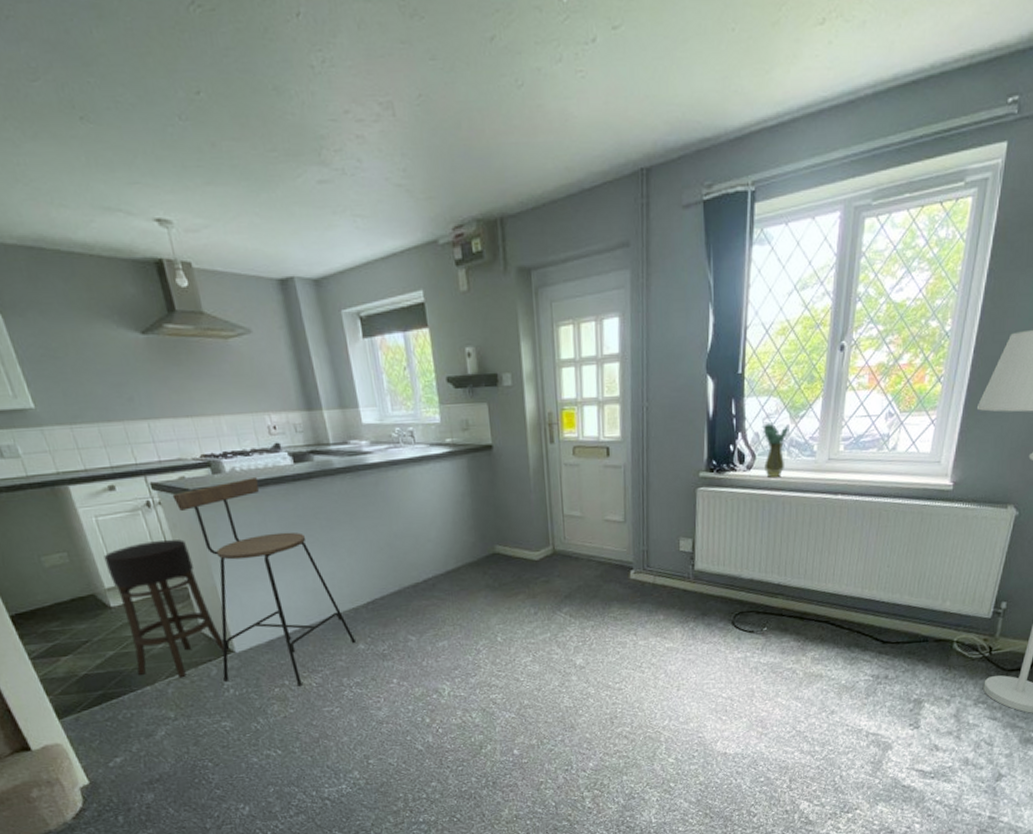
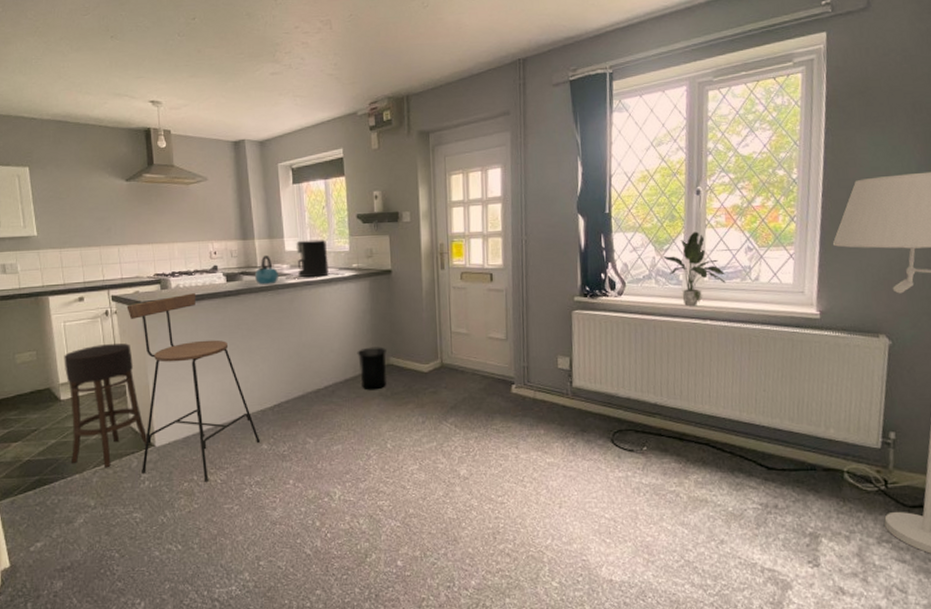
kettle: none [327,429,358,466] -> present [254,255,279,285]
coffee maker: none [366,409,438,459] -> present [286,239,345,280]
waste bin: none [457,534,494,582] -> present [357,347,387,390]
vase: present [761,420,789,477] -> none [629,253,655,303]
potted plant: none [798,395,862,480] -> present [663,232,726,306]

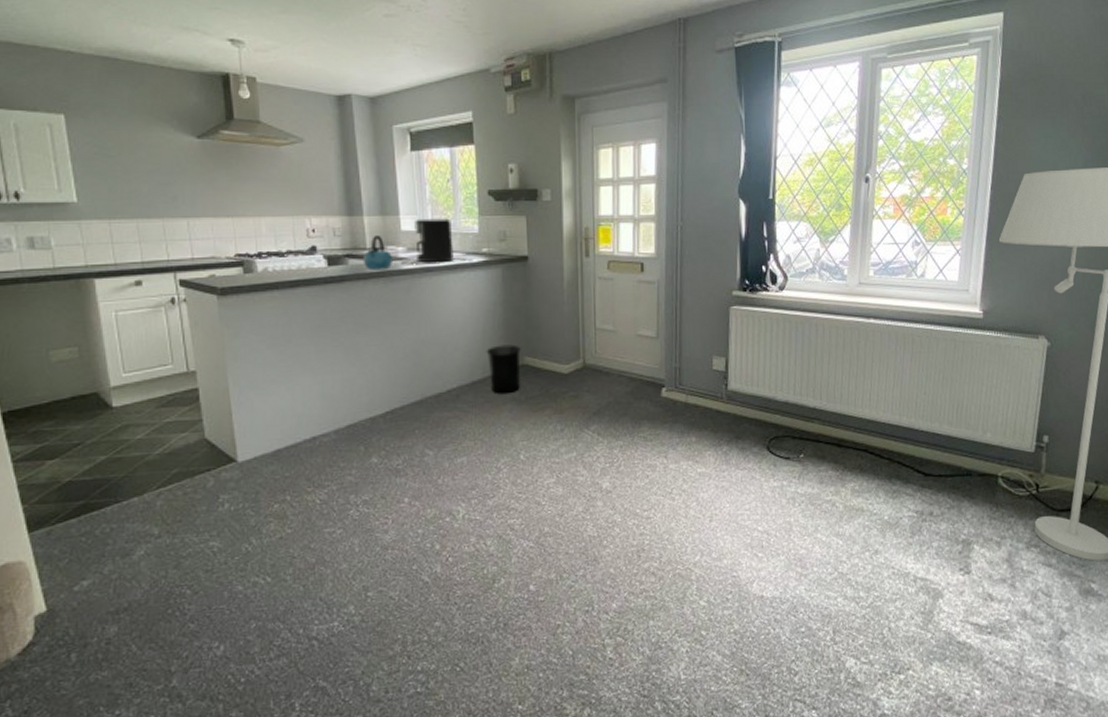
bar stool: present [64,343,151,468] -> none [116,337,231,489]
bar stool: present [127,293,260,482] -> none [199,279,368,503]
potted plant: present [663,232,726,306] -> none [828,223,891,303]

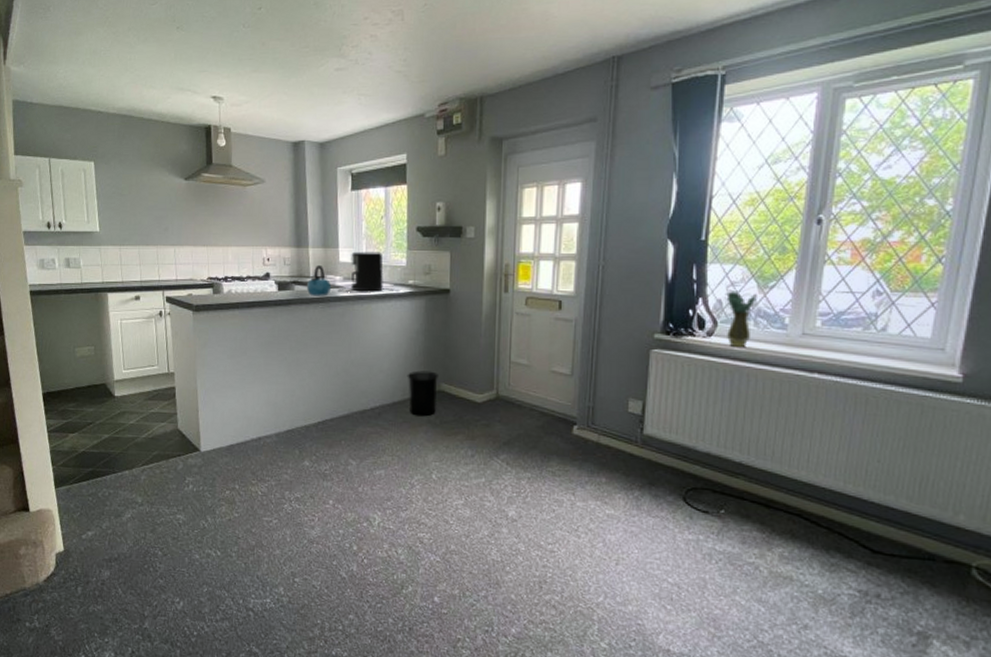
vase: none [792,244,820,299] -> present [725,288,757,347]

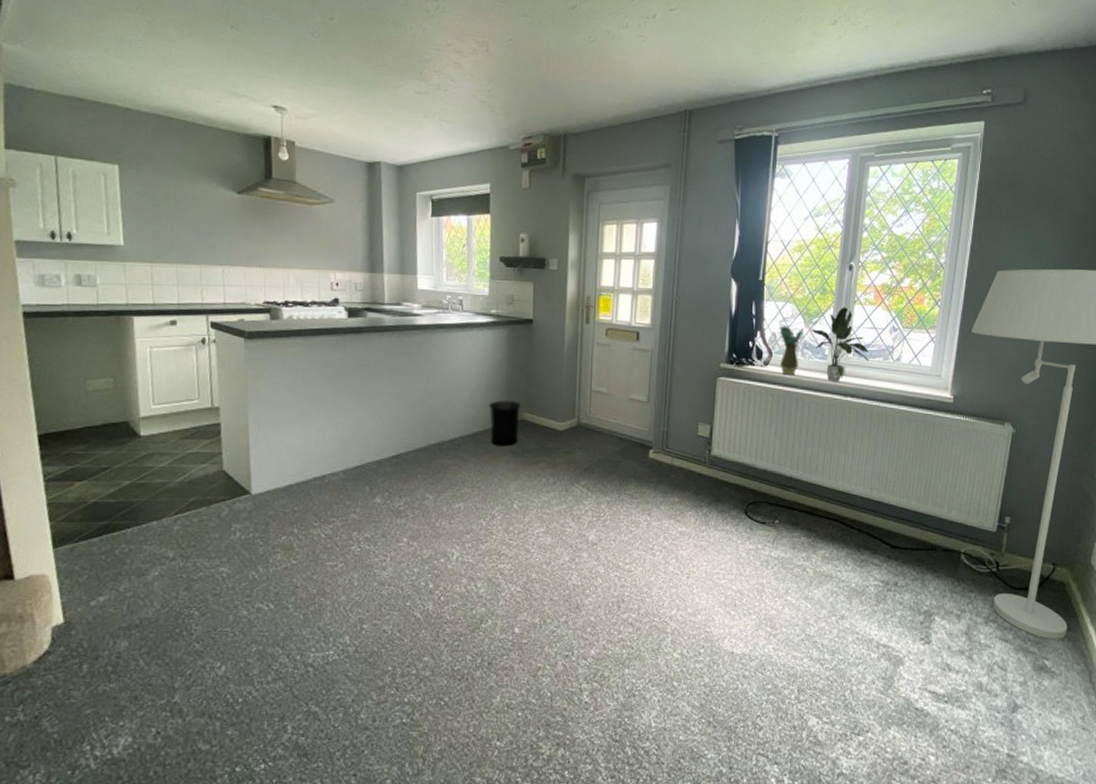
kettle: present [306,264,332,297] -> none [380,291,409,325]
coffee maker: present [338,251,400,293] -> none [416,279,482,322]
potted plant: none [767,268,843,355] -> present [811,307,869,381]

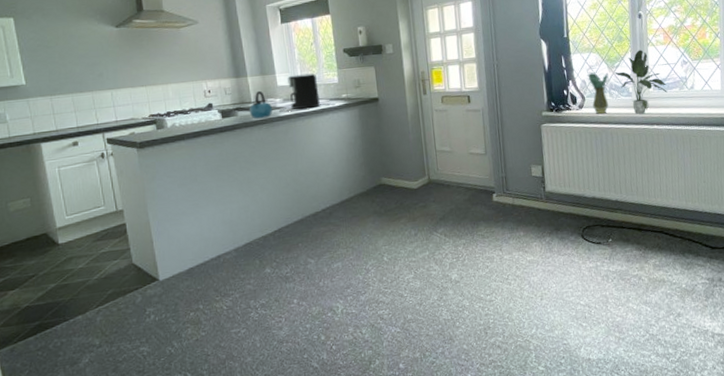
kettle: none [380,291,409,325] -> present [249,90,273,119]
coffee maker: none [416,279,482,322] -> present [279,73,336,113]
waste bin: present [488,400,521,446] -> none [350,169,381,210]

